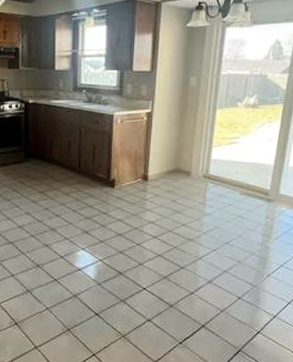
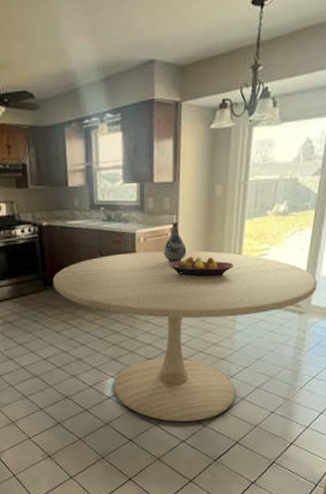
dining table: none [34,133,285,300] -> present [52,250,317,422]
vase: none [138,107,160,145] -> present [163,222,187,263]
fruit bowl: none [143,140,205,160] -> present [168,257,234,277]

